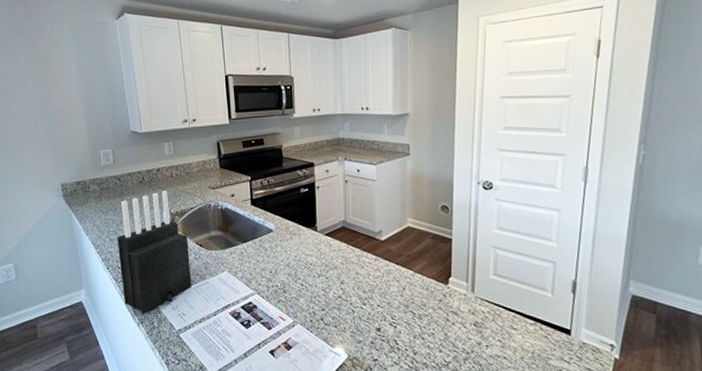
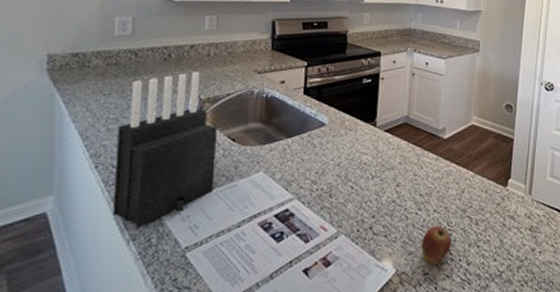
fruit: none [368,319,398,353] -> present [421,225,452,266]

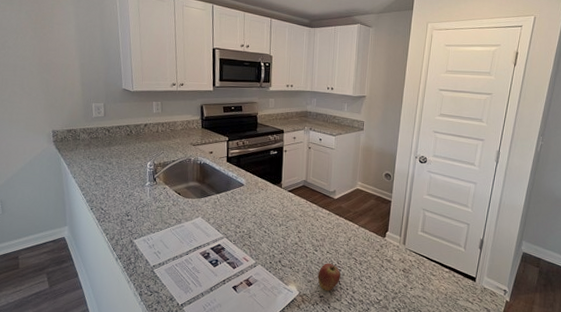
knife block: present [112,72,218,228] -> none [102,144,169,251]

